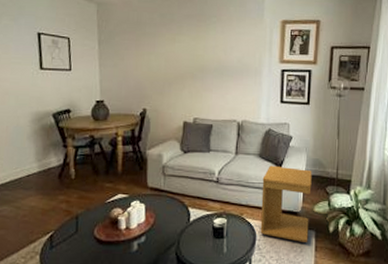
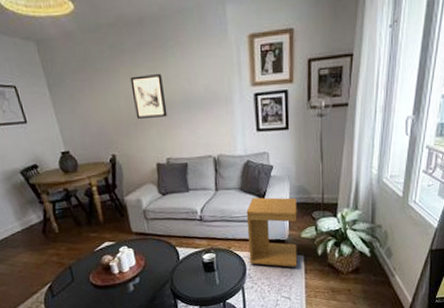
wall art: none [172,42,202,80] -> present [130,74,168,119]

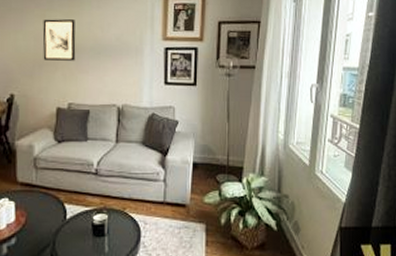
side table: present [246,197,298,267] -> none [145,153,201,237]

